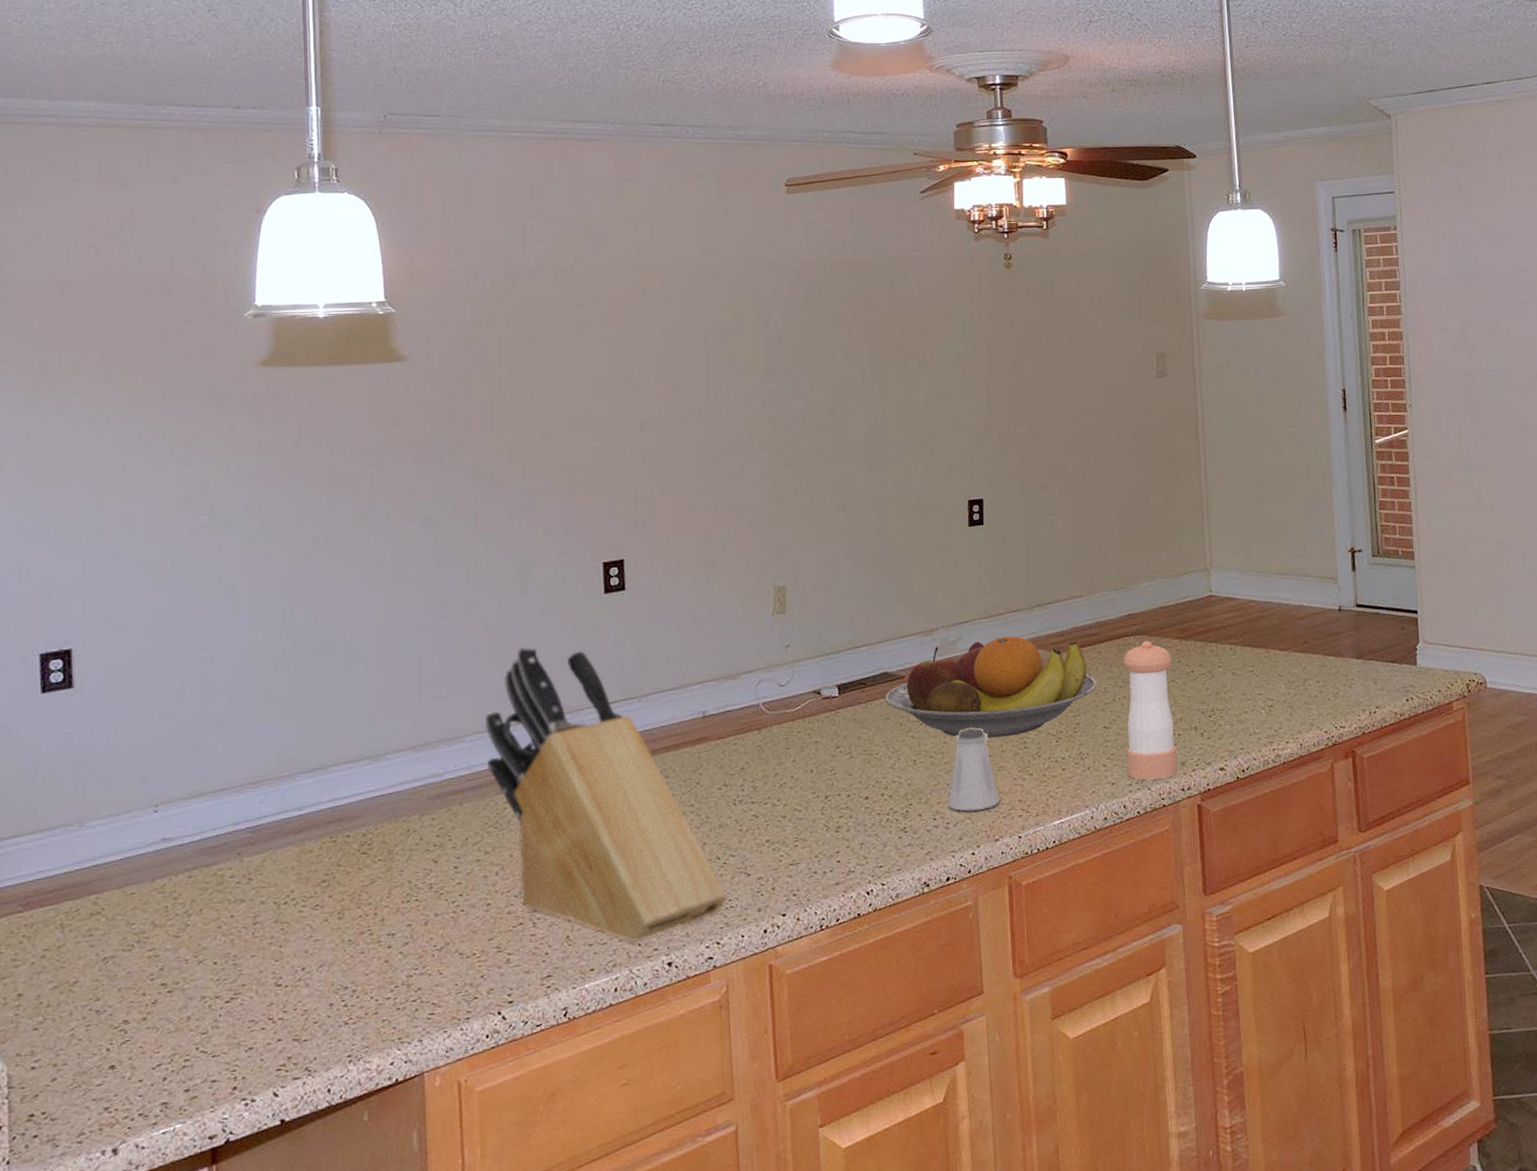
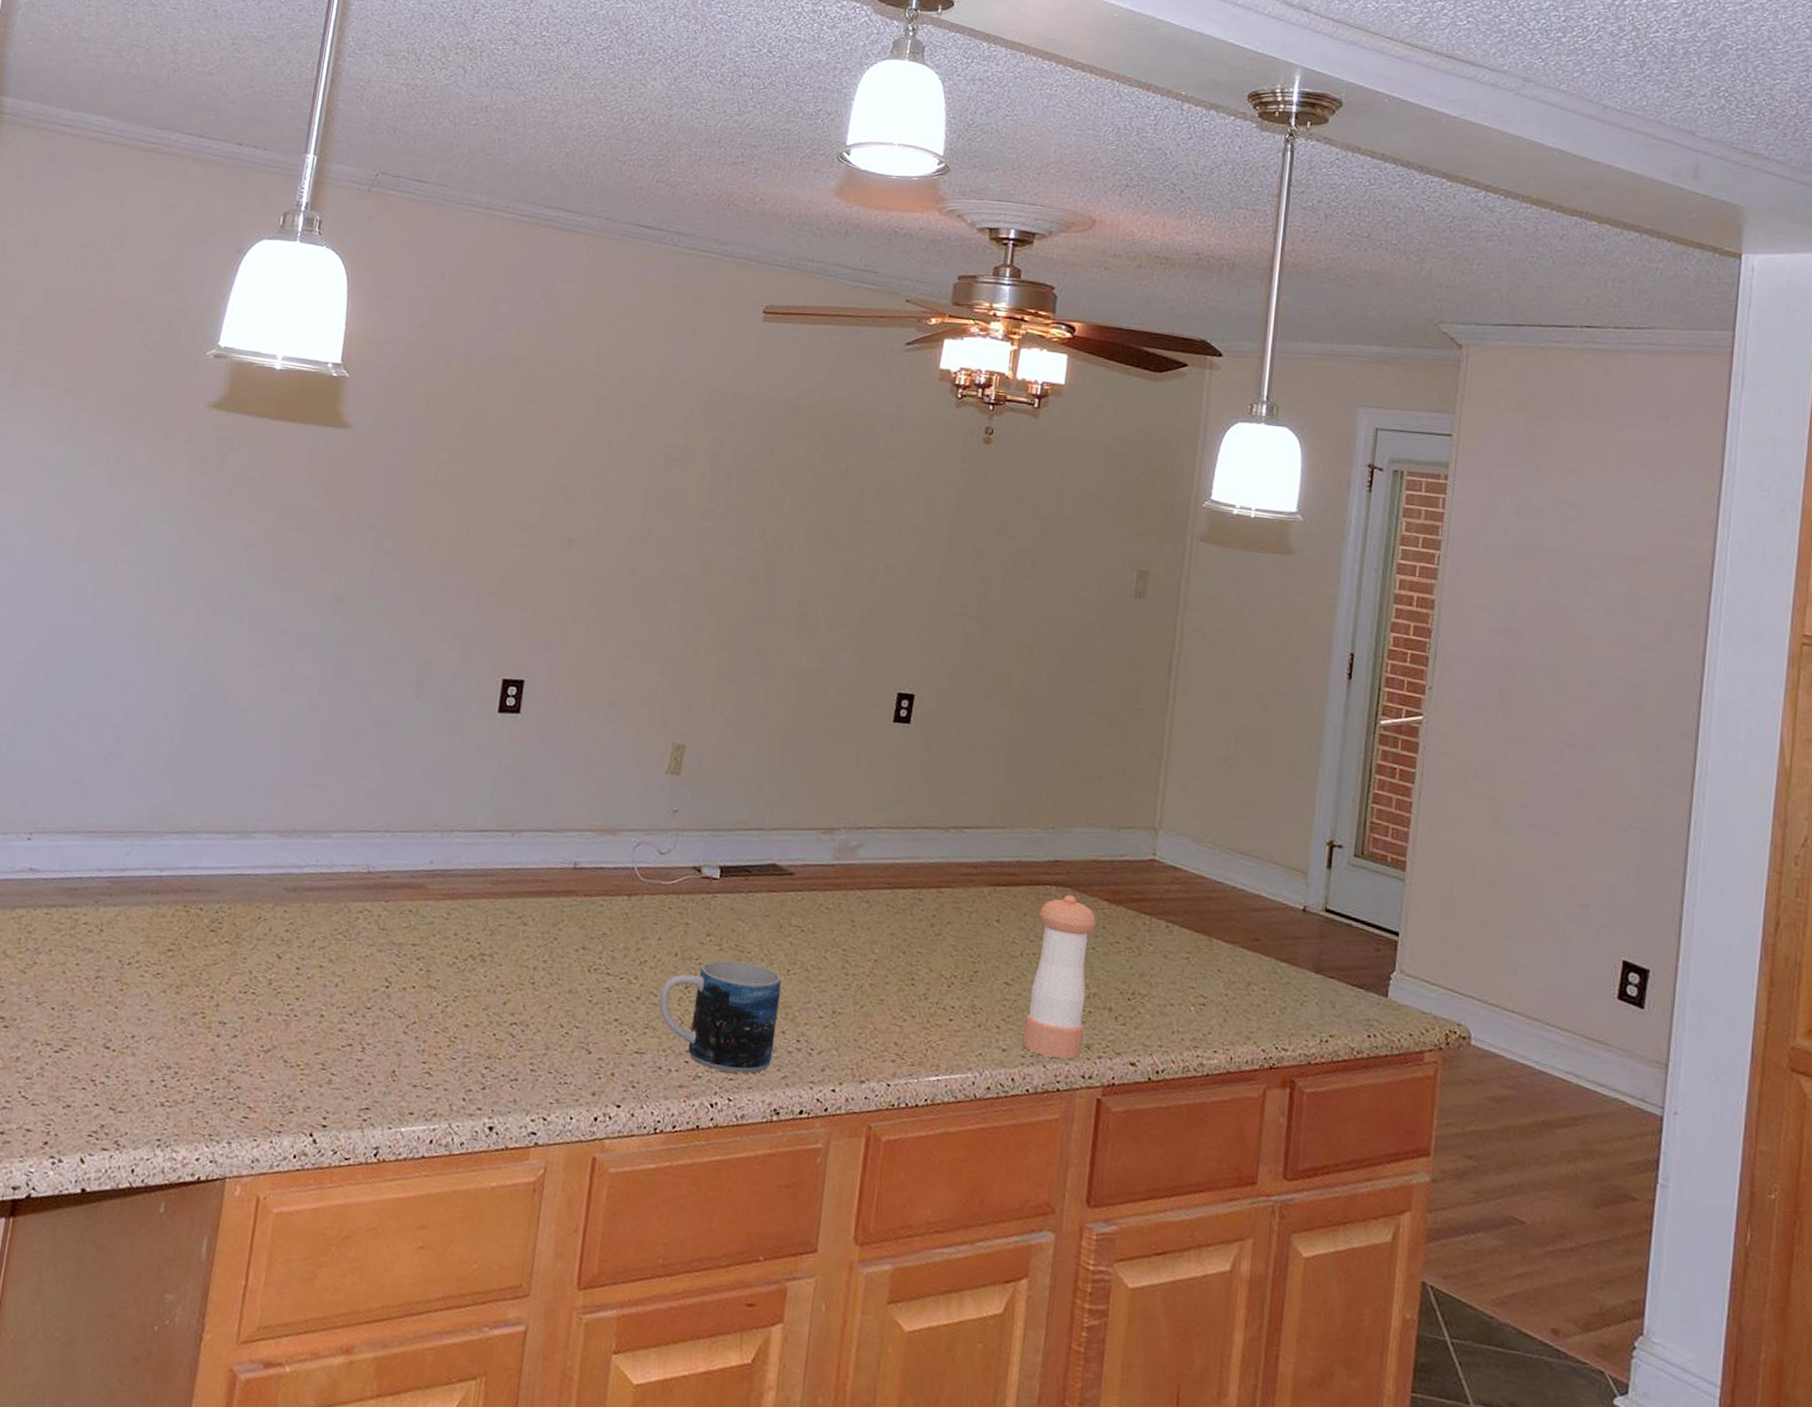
knife block: present [486,646,728,943] -> none [348,750,564,1096]
mug: none [804,763,914,862] -> present [659,960,782,1074]
fruit bowl: present [885,636,1098,739] -> none [768,848,1006,969]
saltshaker: present [948,727,1000,811] -> none [815,947,874,1044]

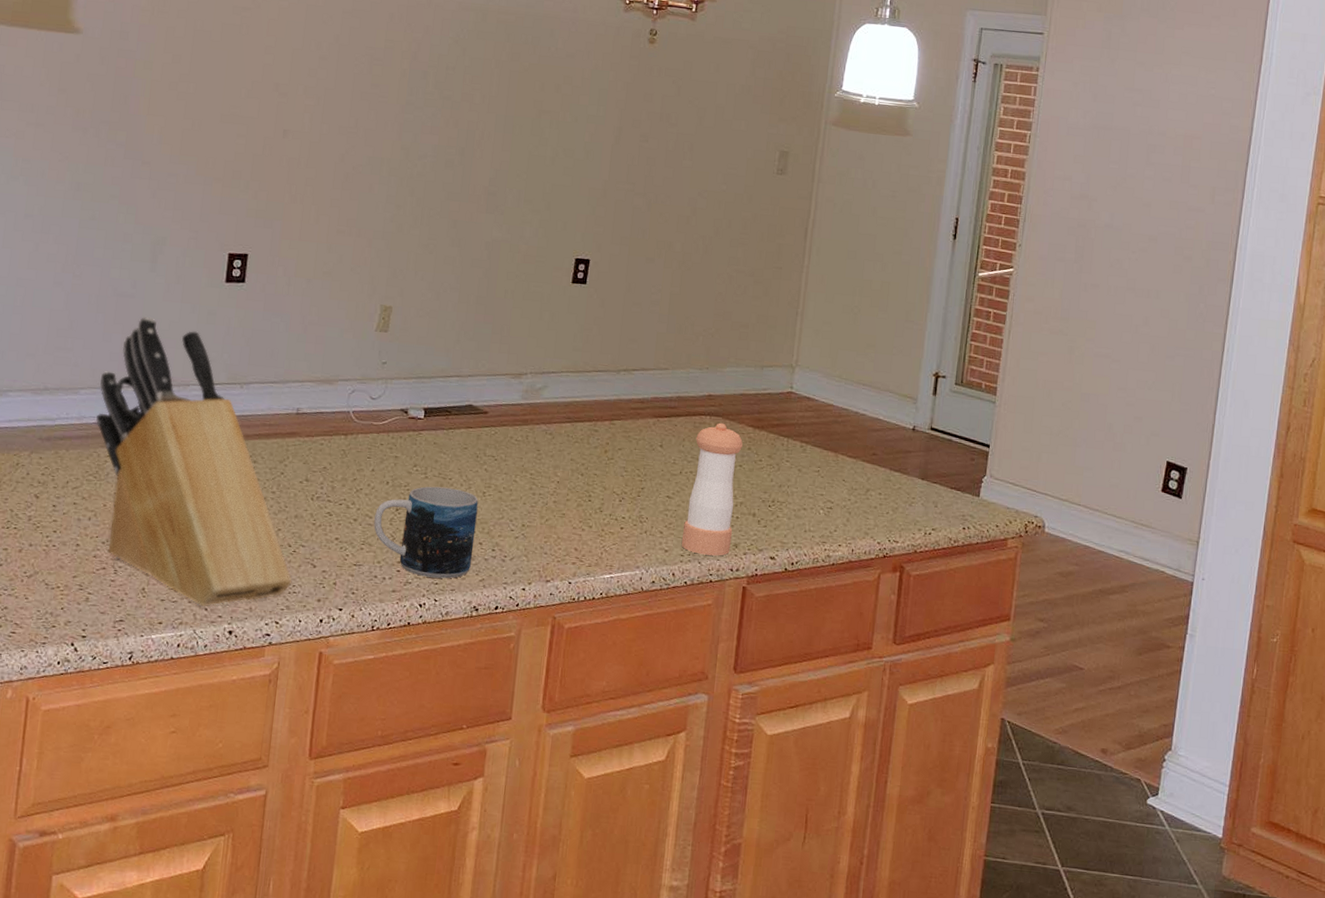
knife block: none [348,750,564,1096] -> present [96,317,292,607]

